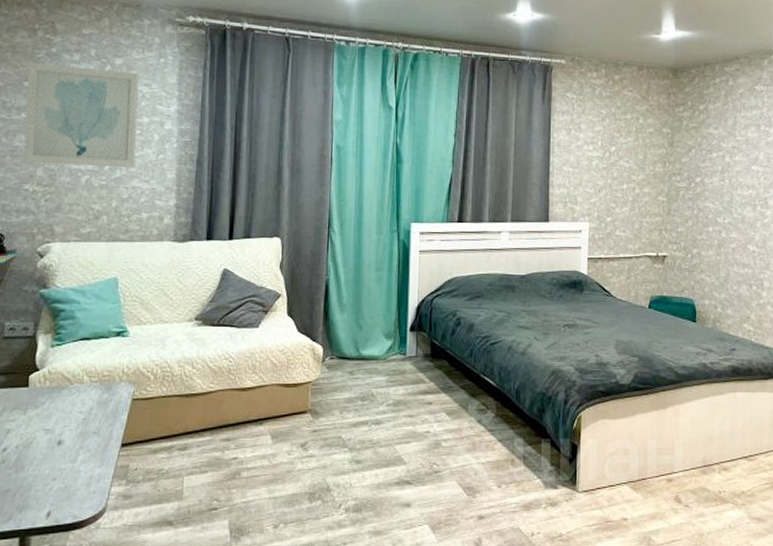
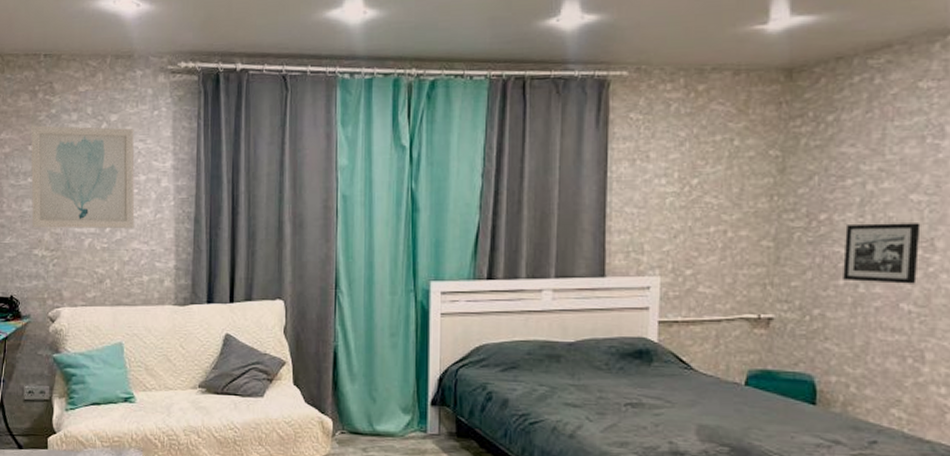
picture frame: none [711,186,759,231] -> present [843,223,921,284]

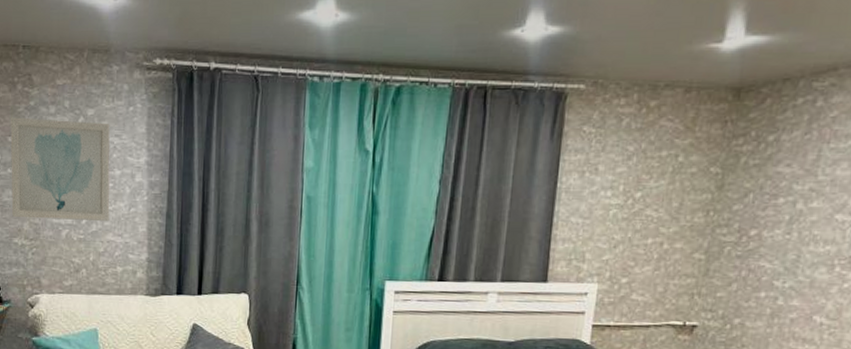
picture frame: present [843,223,921,284] -> none [764,240,842,299]

